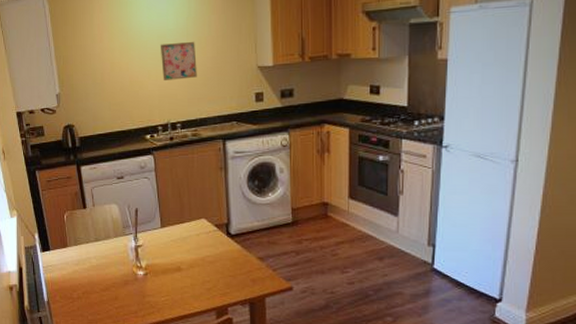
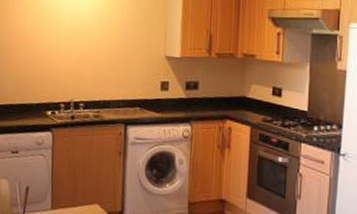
wall art: present [160,41,197,80] -> none [71,24,107,60]

